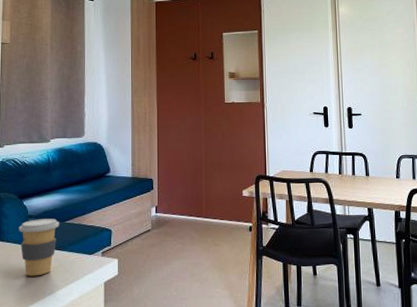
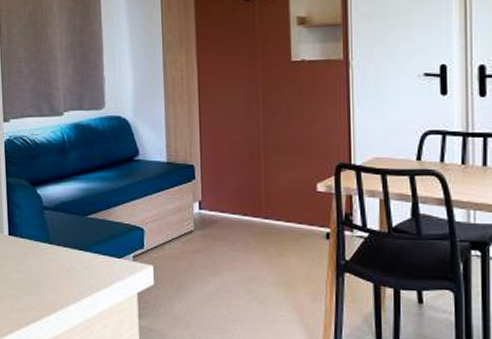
coffee cup: present [19,218,60,277] -> none [33,211,81,280]

